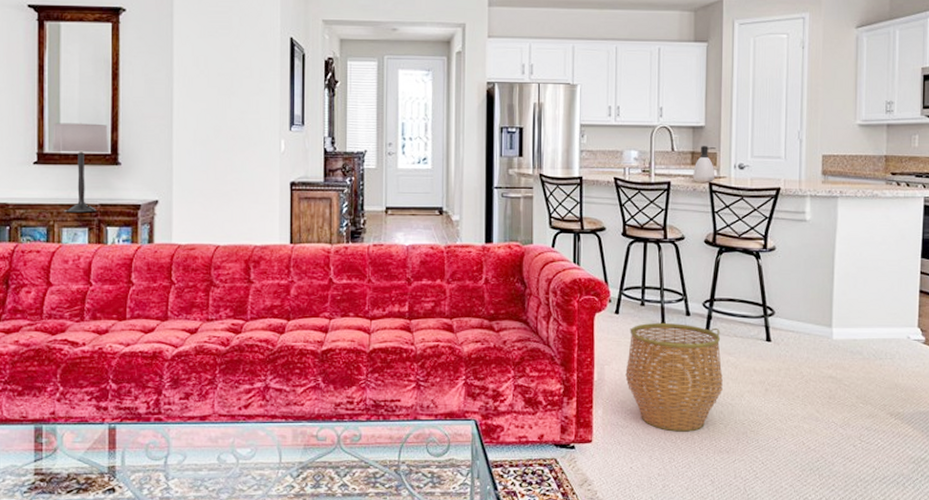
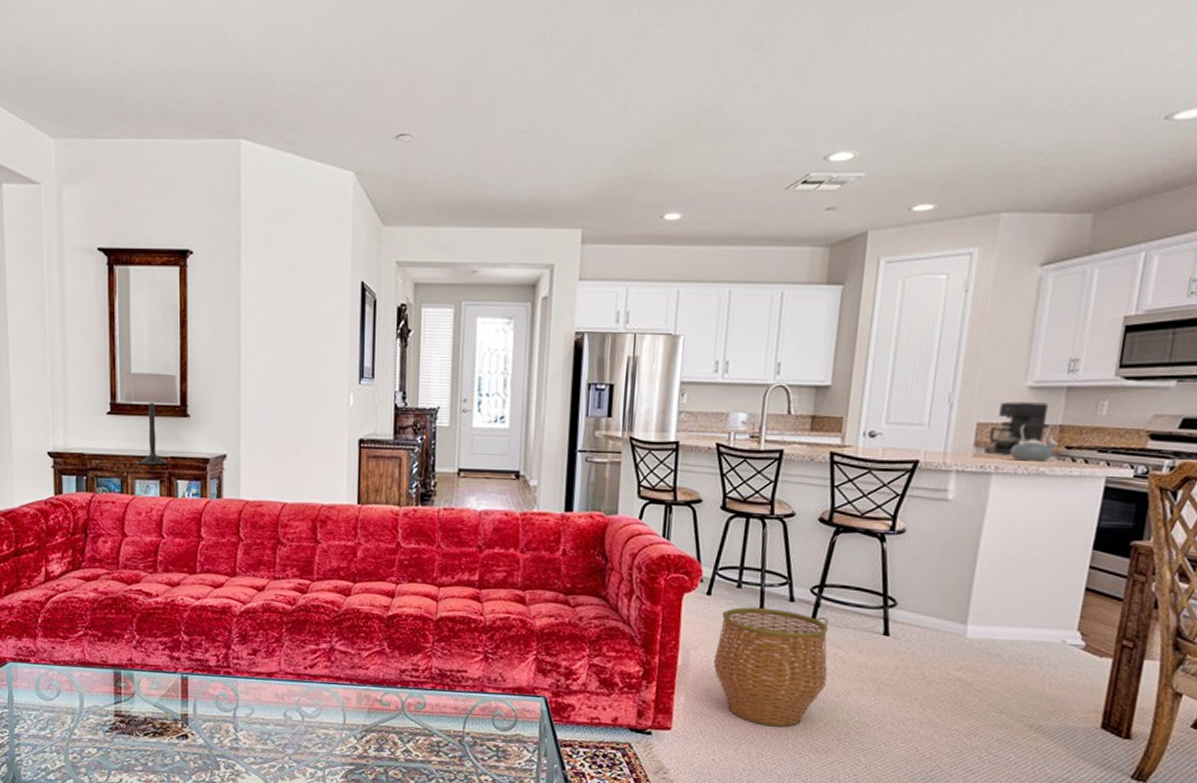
soap dispenser: present [693,146,716,184] -> none [811,409,843,453]
coffee maker: none [829,137,875,182] -> present [983,401,1049,456]
kettle: none [850,153,885,186] -> present [1010,422,1058,462]

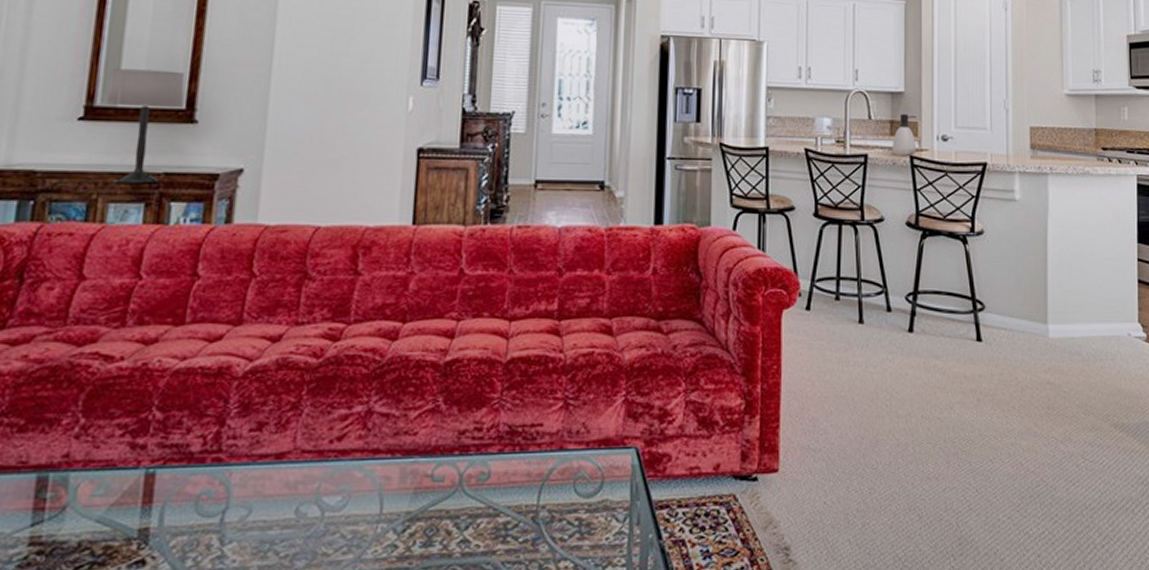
basket: present [713,607,829,727] -> none [818,321,929,455]
soap dispenser: none [811,409,843,453] -> present [892,114,917,157]
coffee maker: present [983,401,1049,456] -> none [1038,107,1084,157]
kettle: present [1010,422,1058,462] -> none [1060,126,1096,162]

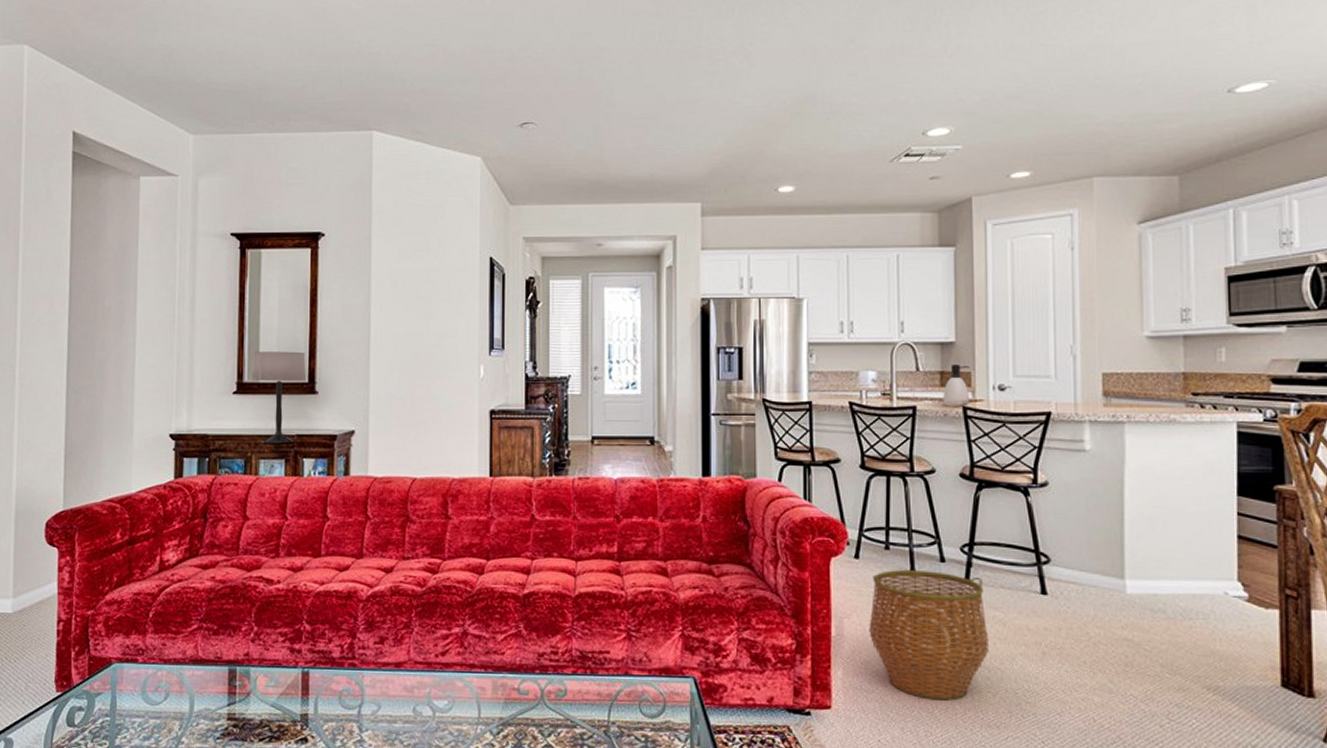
basket: none [818,321,929,455] -> present [869,570,989,701]

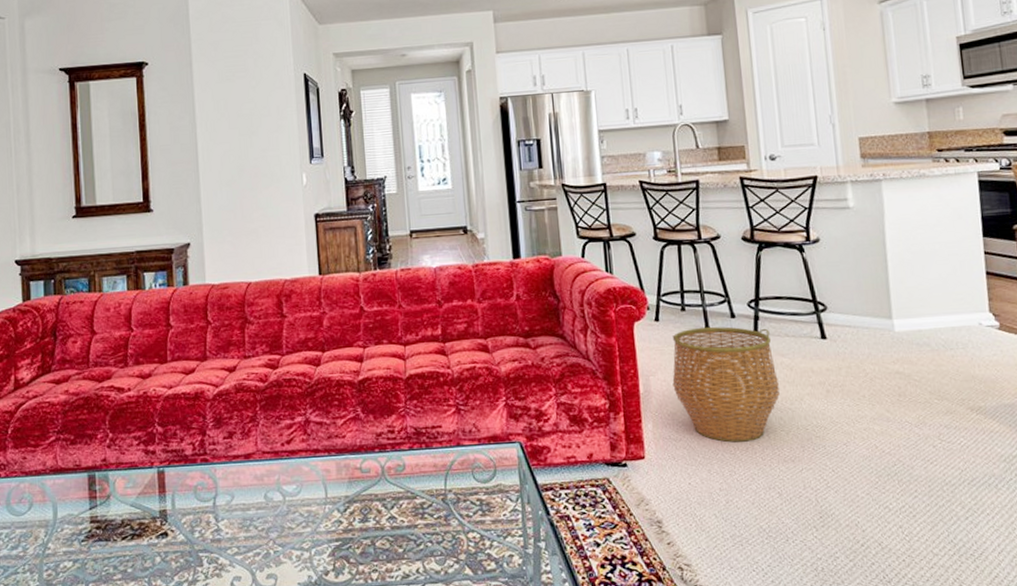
table lamp: present [251,350,307,444] -> none [88,174,141,262]
soap dispenser: present [943,365,970,408] -> none [721,140,746,179]

